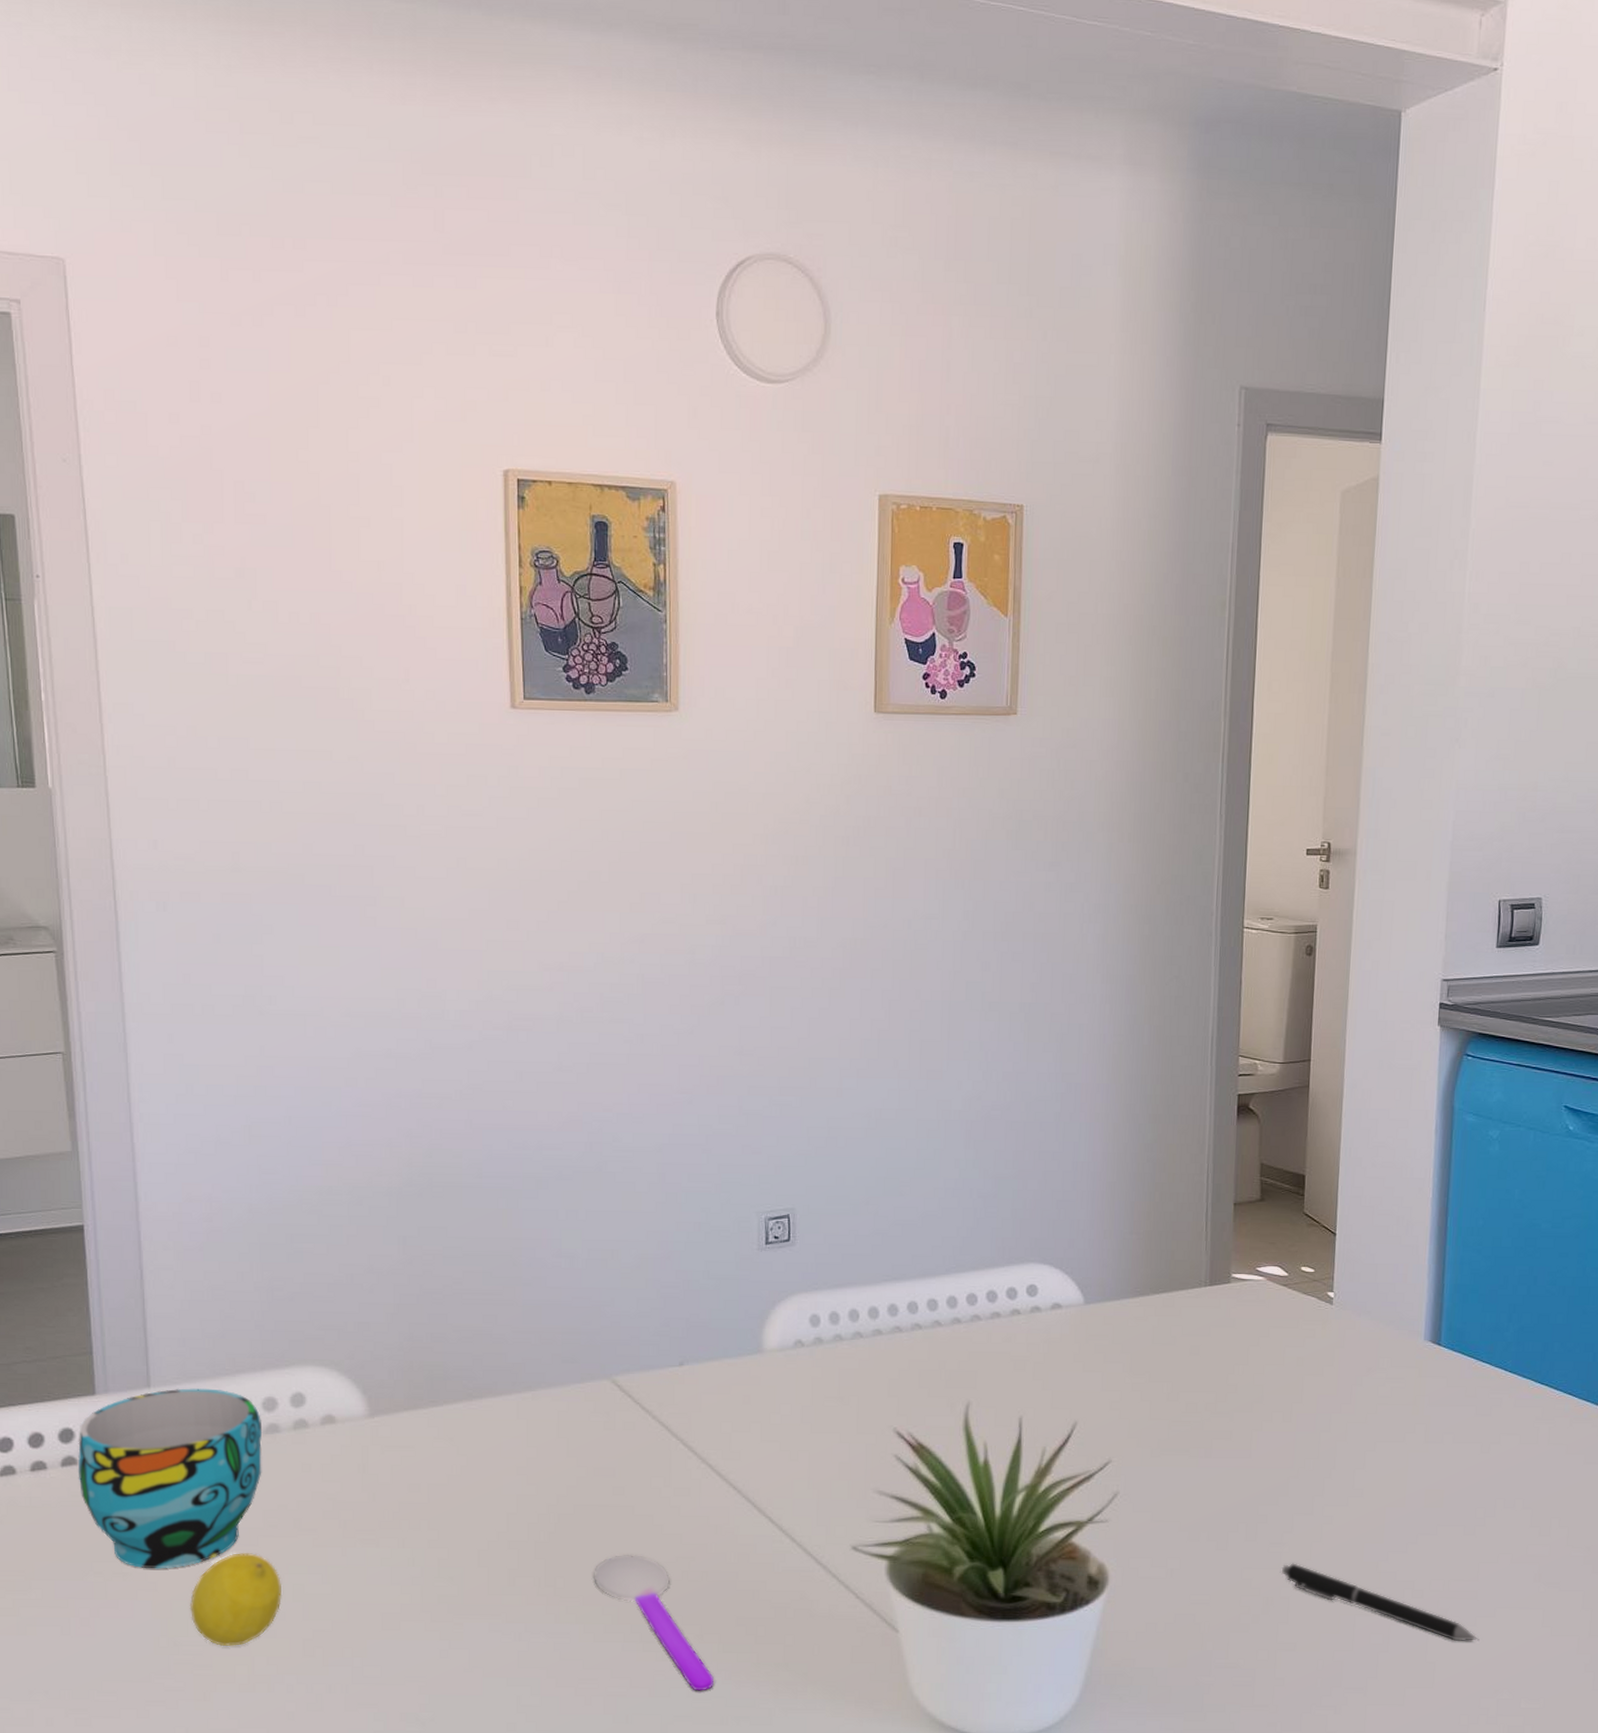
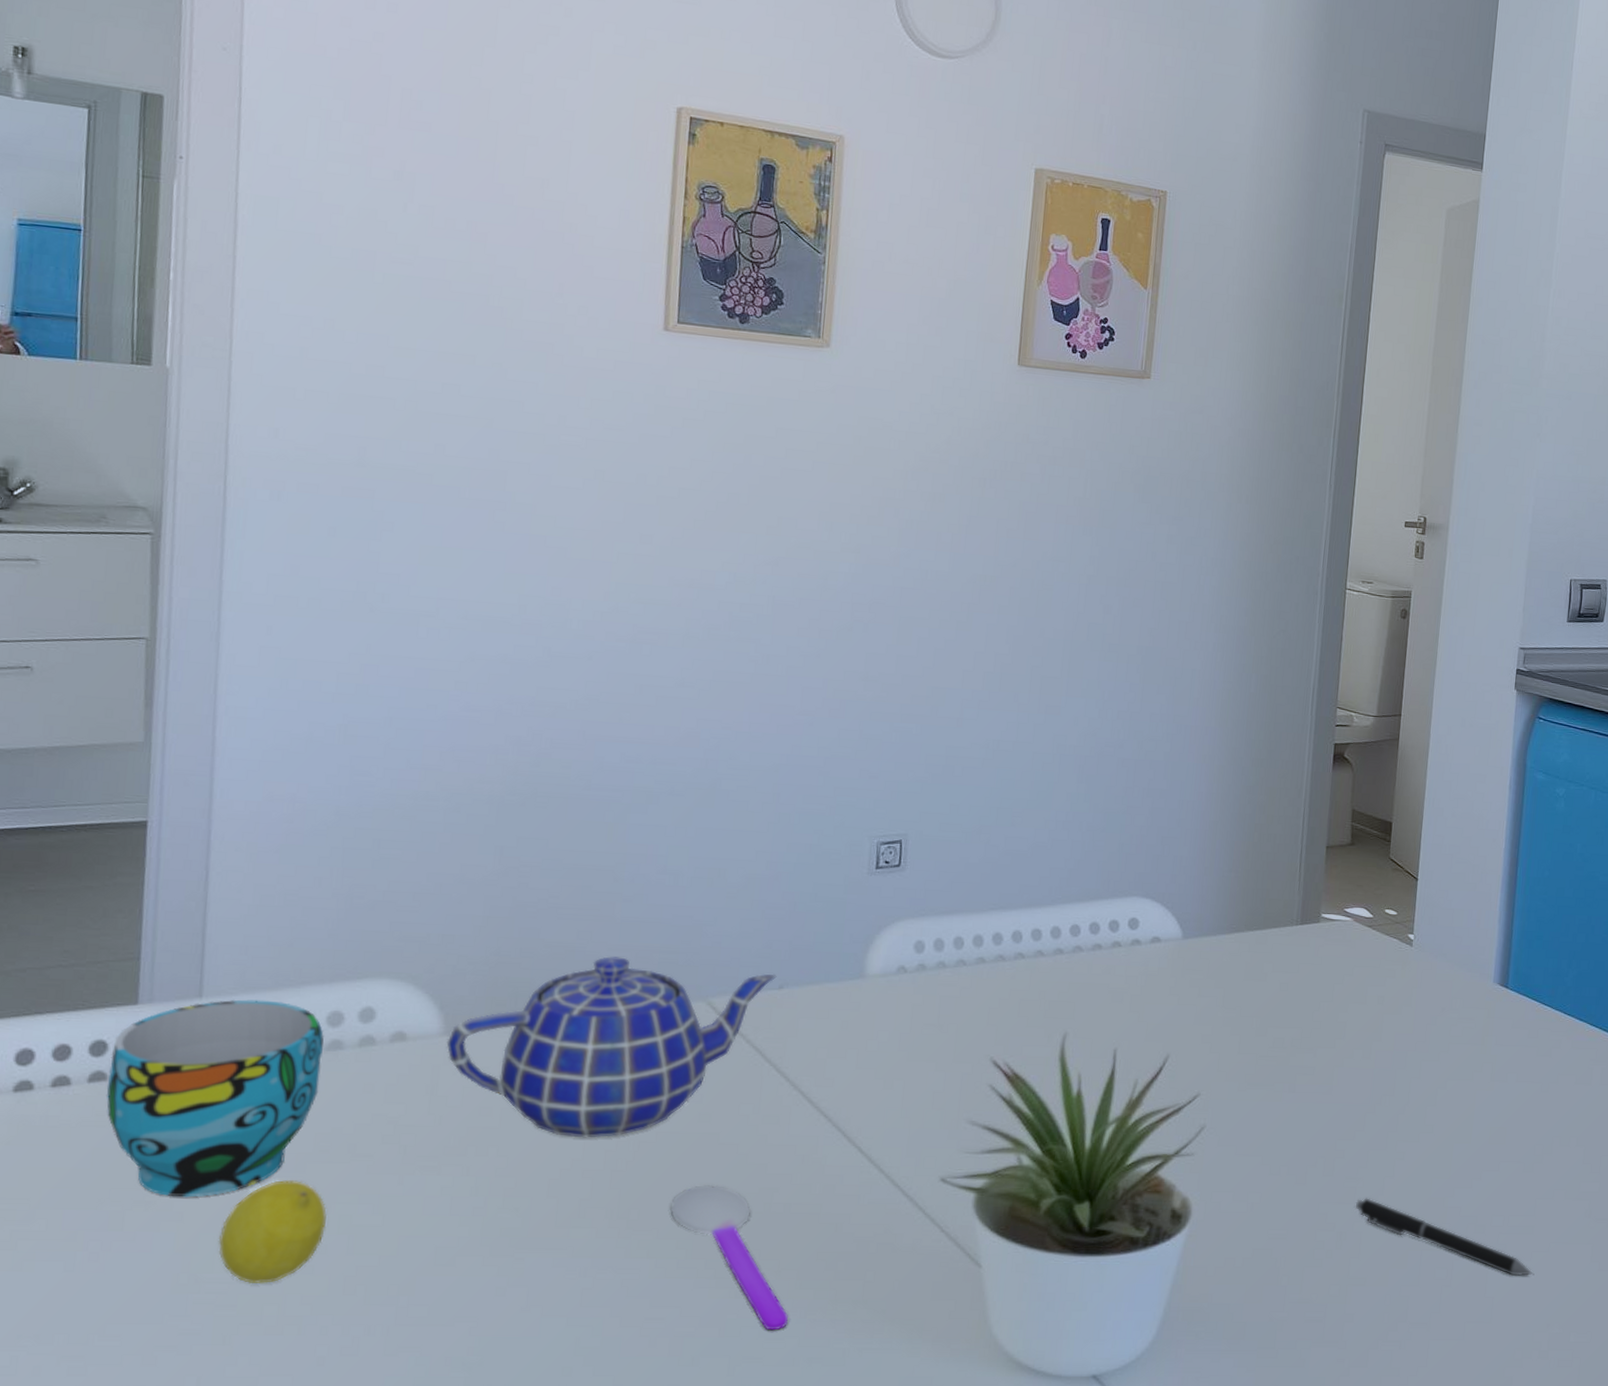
teapot: none [372,1339,677,1512] -> present [446,956,777,1138]

